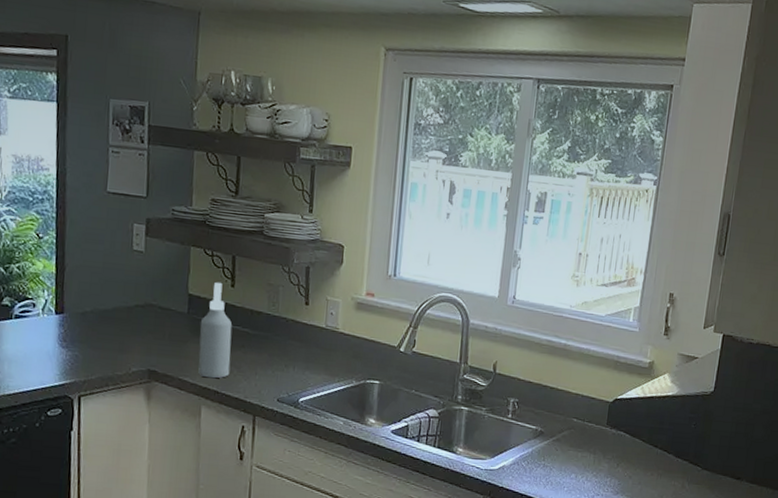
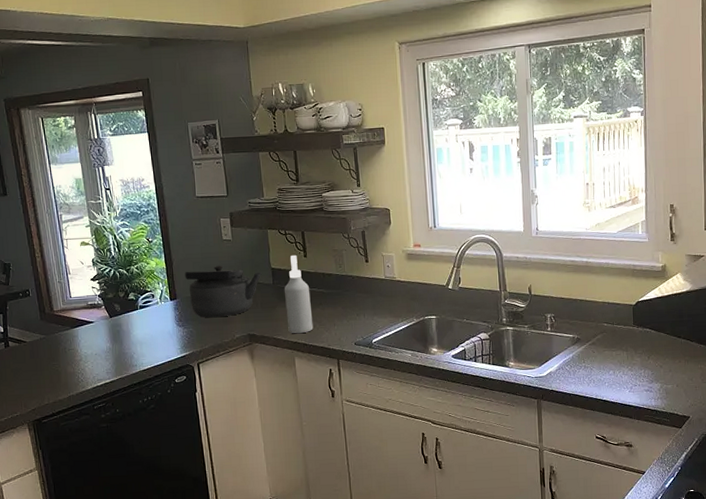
kettle: none [78,280,176,344] -> present [184,265,262,318]

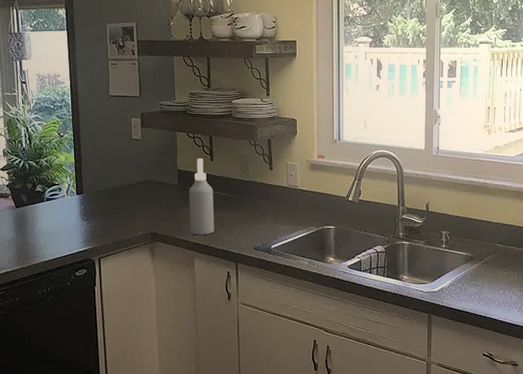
kettle: present [184,265,262,318] -> none [92,163,168,215]

